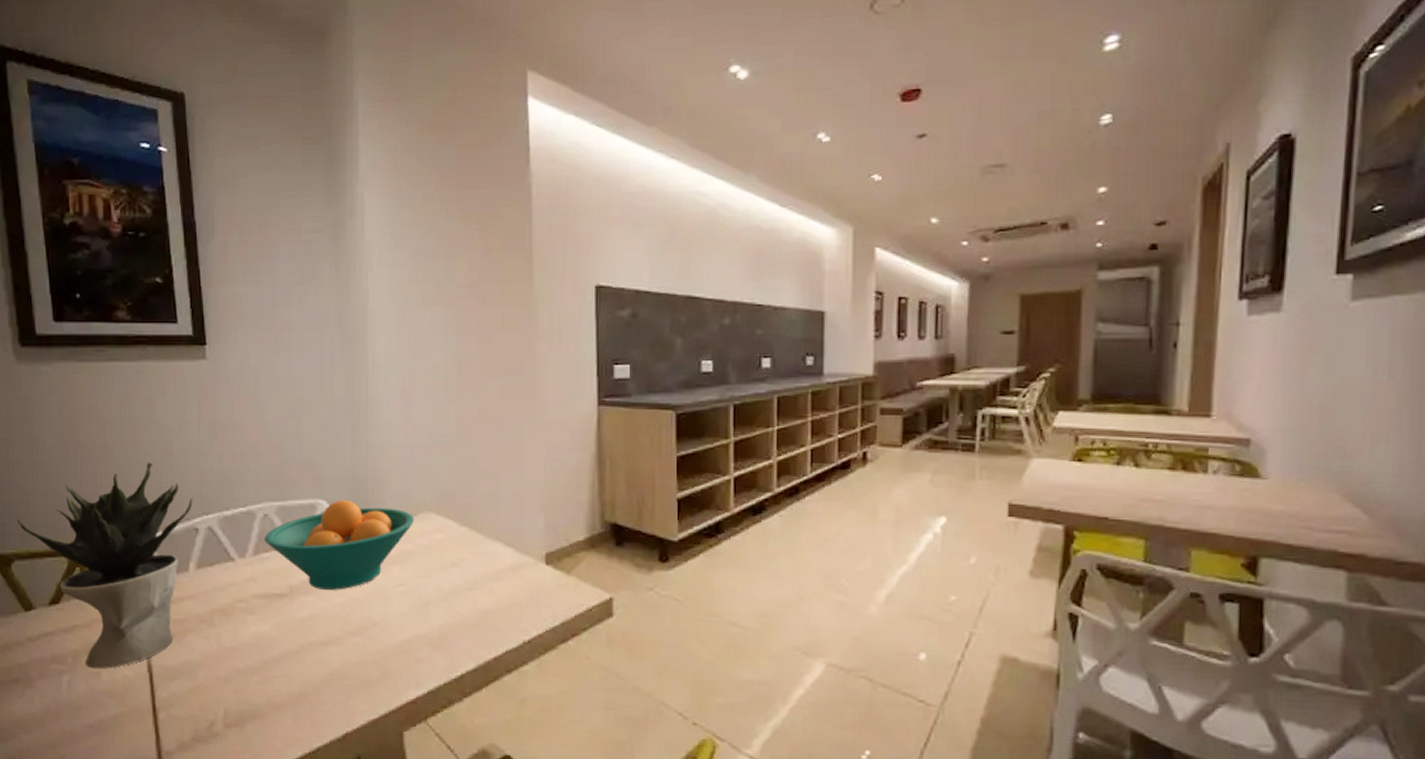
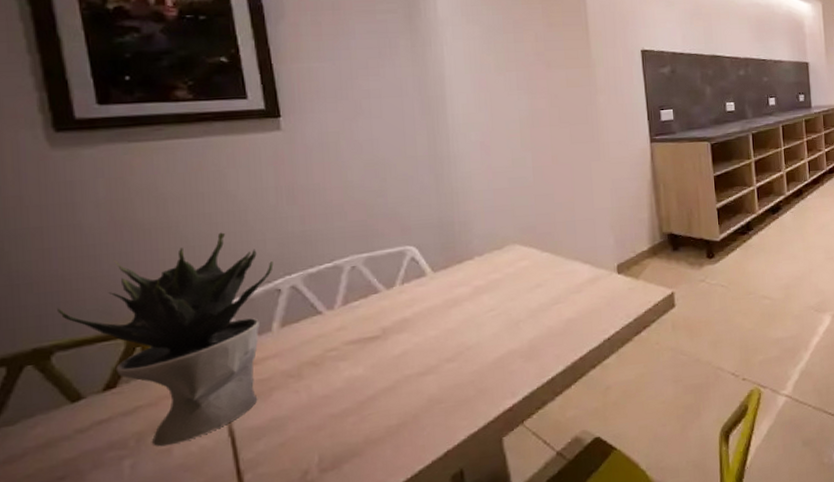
fruit bowl: present [264,499,415,590] -> none [353,243,501,327]

